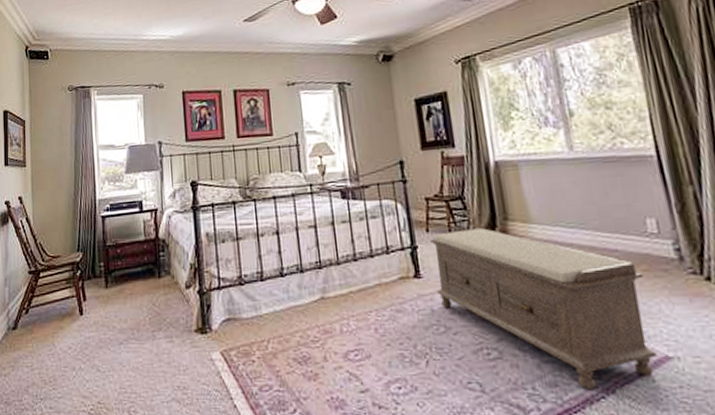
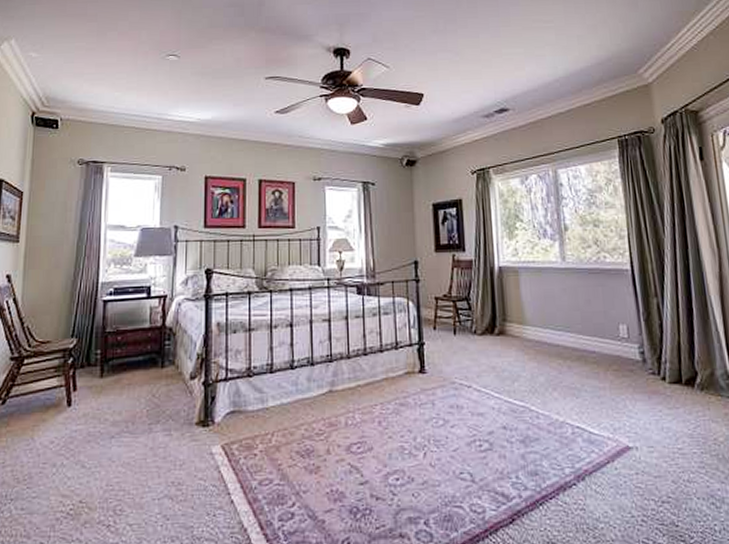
bench: present [430,226,657,390] -> none [437,326,620,478]

